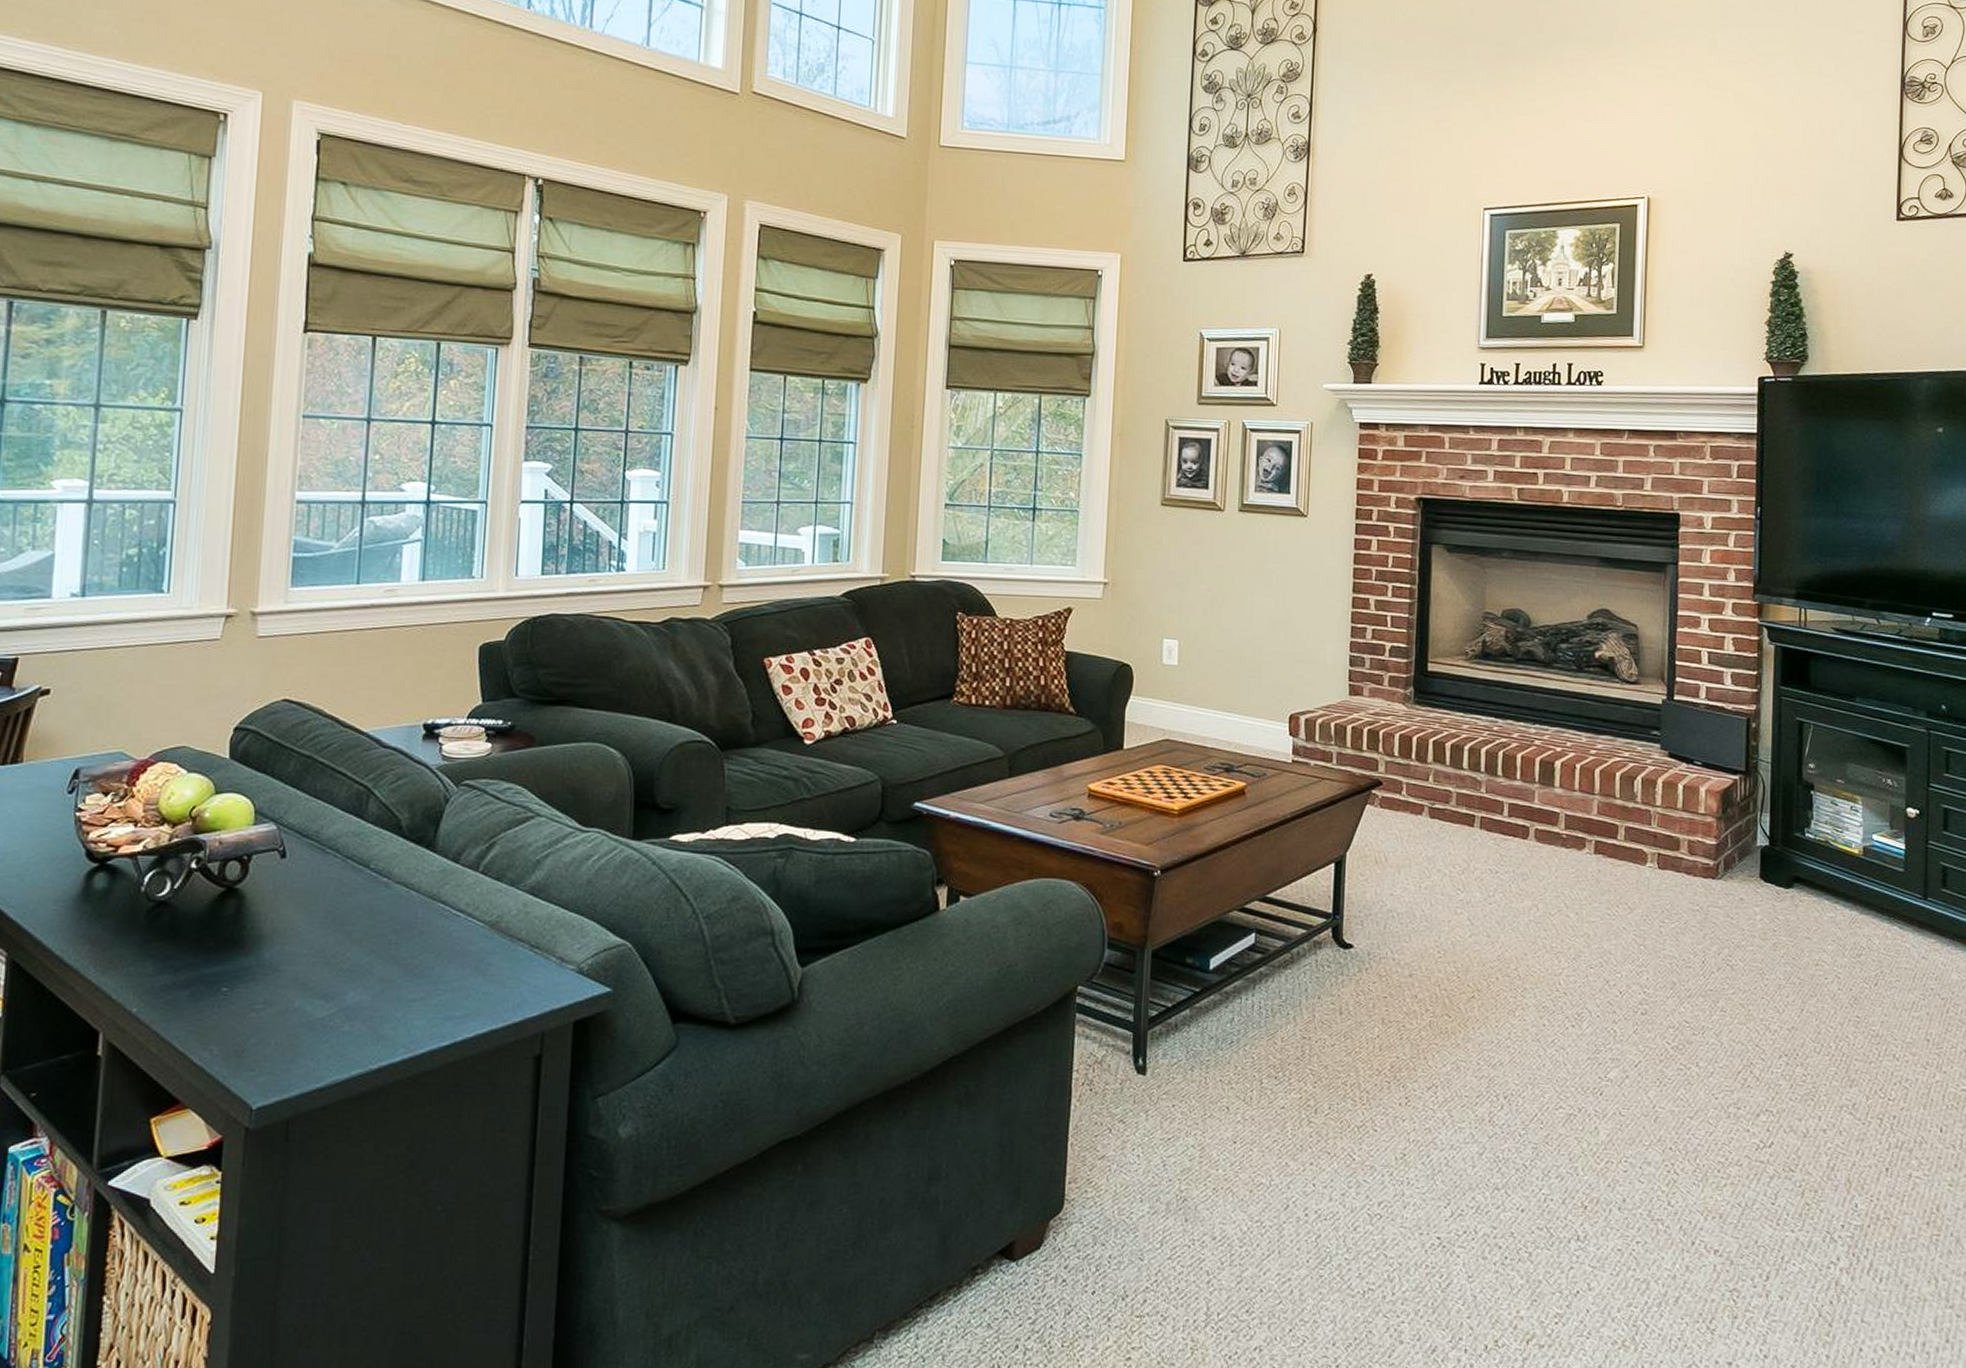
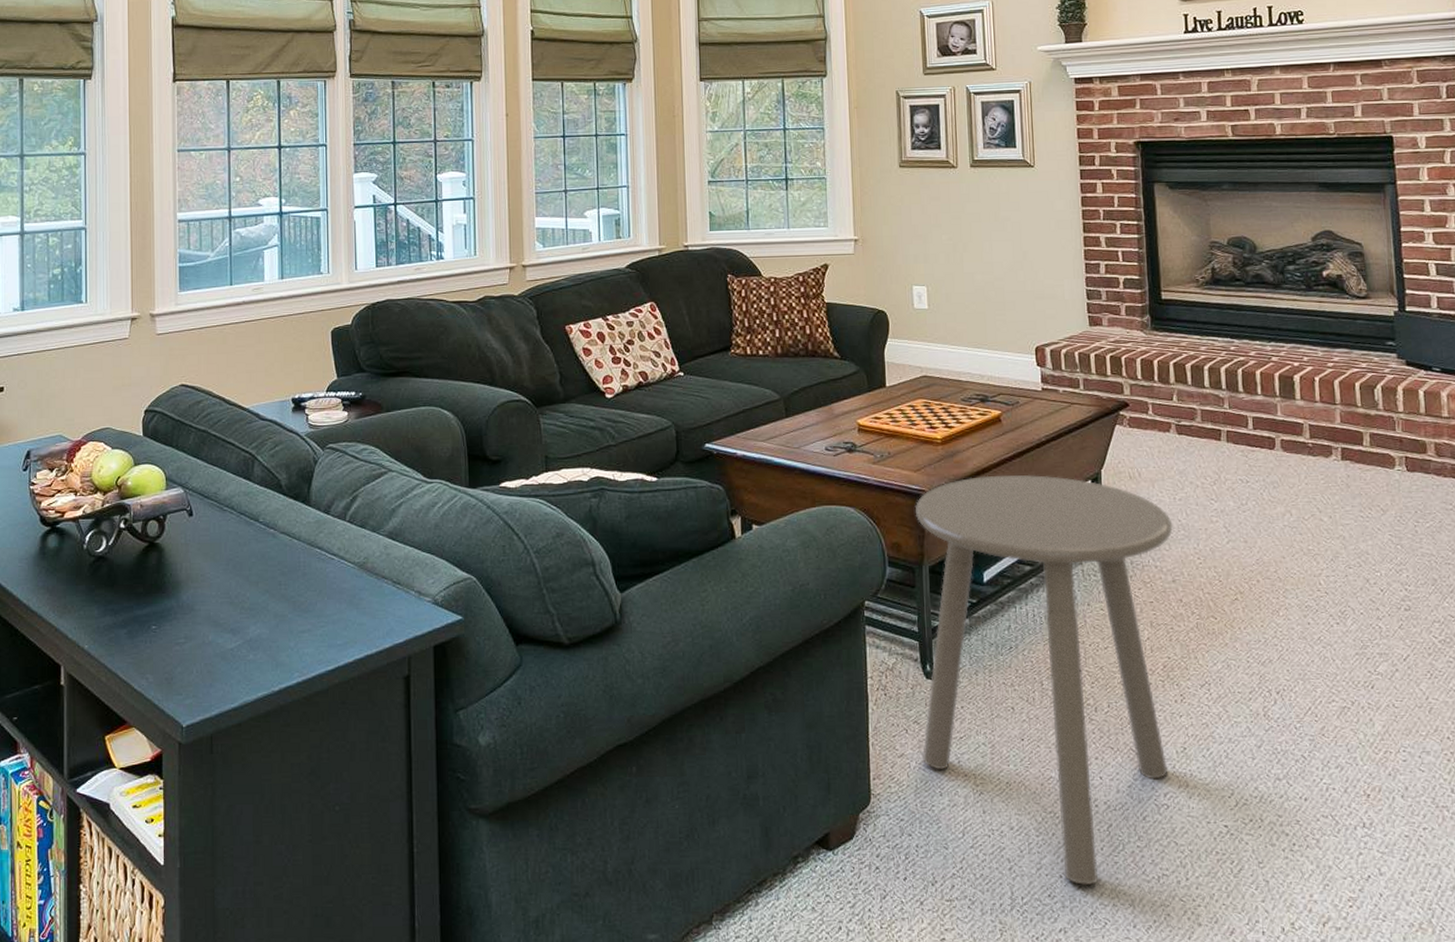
side table: none [1125,852,1415,1300] -> present [914,474,1173,885]

